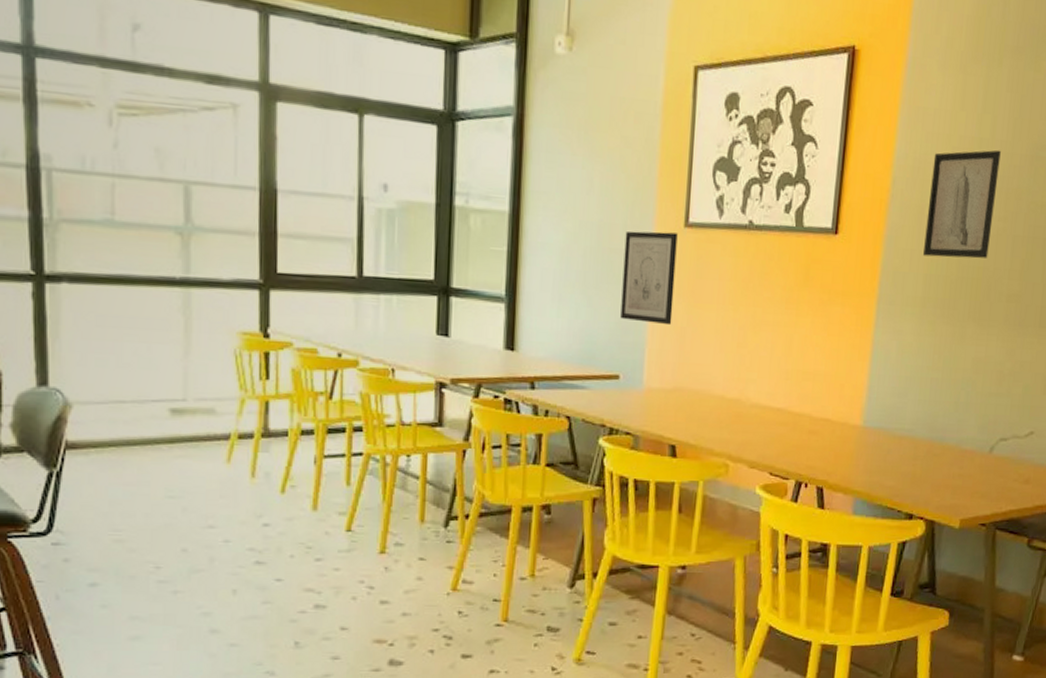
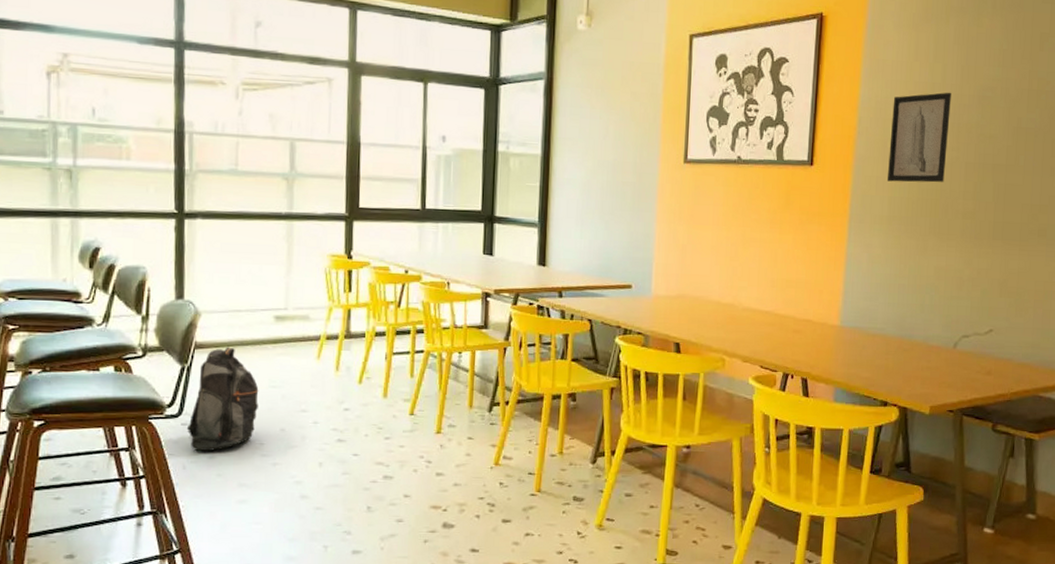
backpack: none [58,447,152,578] -> present [186,347,259,452]
wall art: present [620,231,678,326] -> none [632,167,678,244]

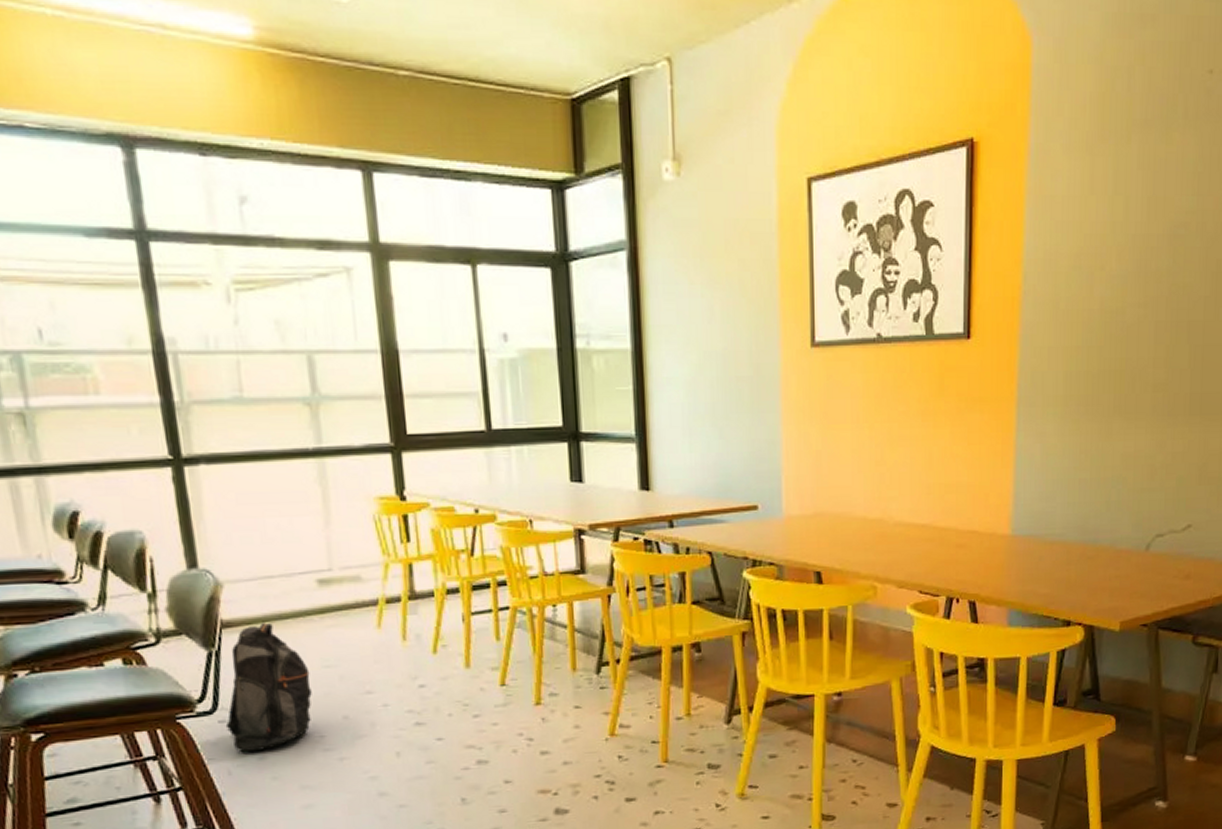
wall art: present [888,92,951,183] -> none [1062,232,1136,352]

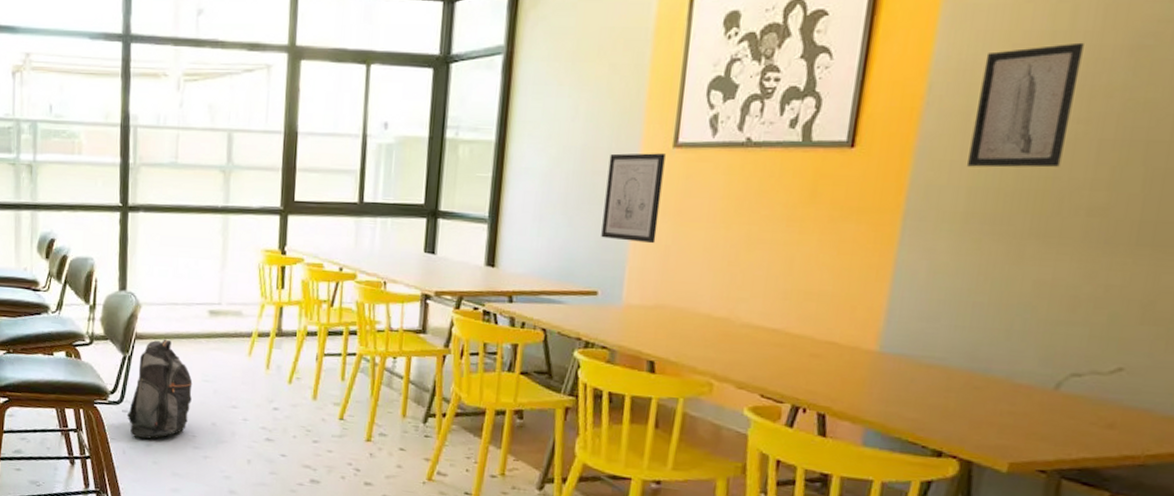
wall art: none [751,354,807,450] -> present [601,153,666,244]
wall art: none [1062,232,1136,352] -> present [967,42,1084,168]

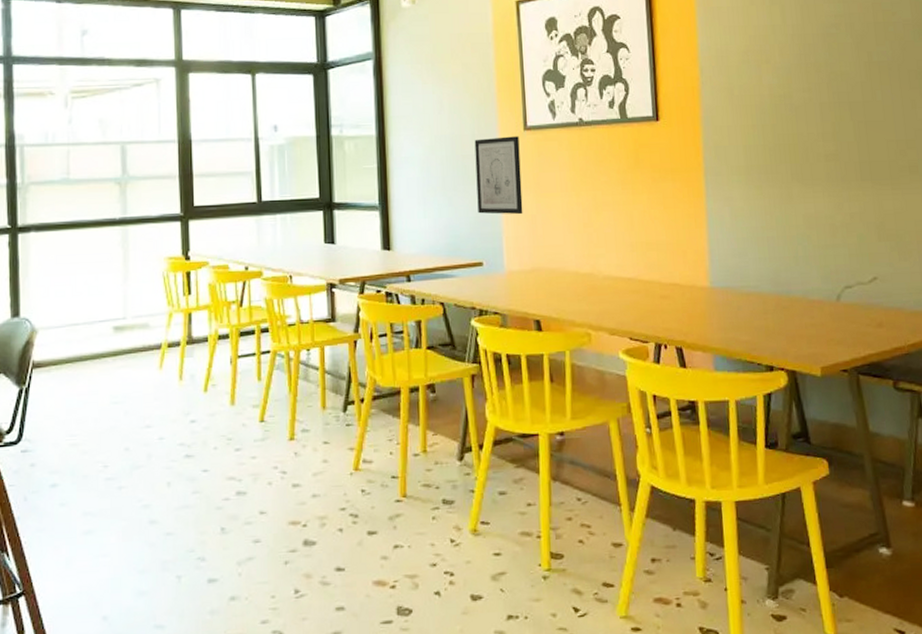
backpack: present [126,339,193,440] -> none [26,363,100,481]
wall art: present [967,42,1084,168] -> none [733,33,800,130]

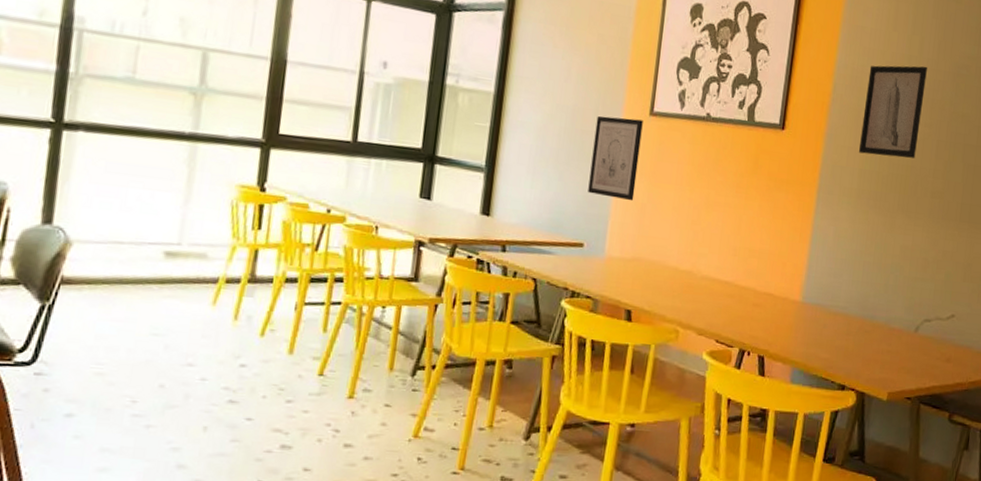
wall art: none [733,33,800,130] -> present [859,65,927,159]

